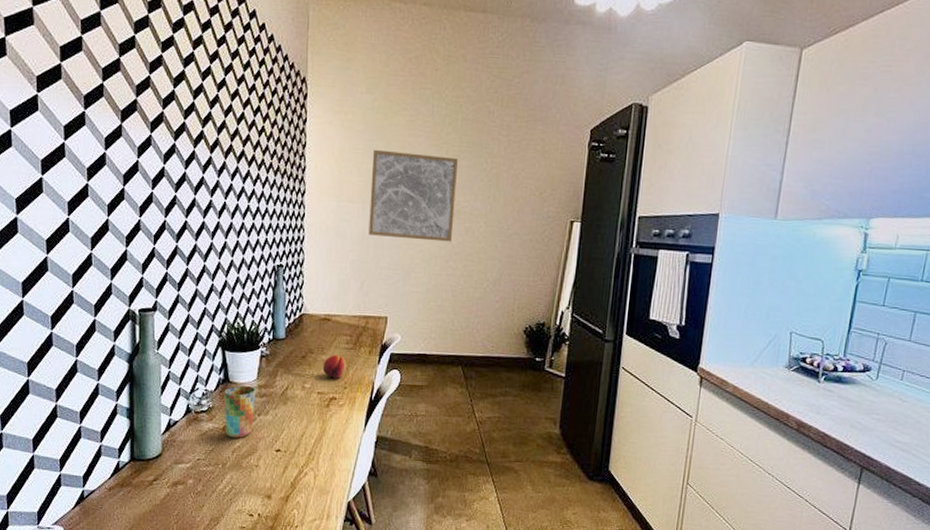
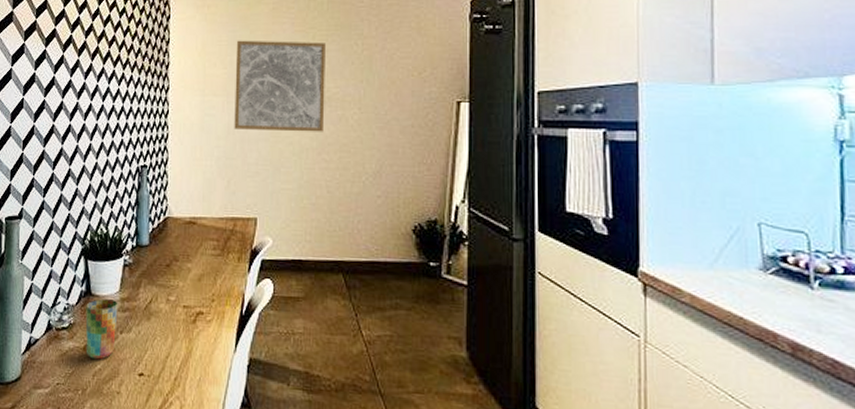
fruit: present [322,355,347,378] -> none [188,263,214,289]

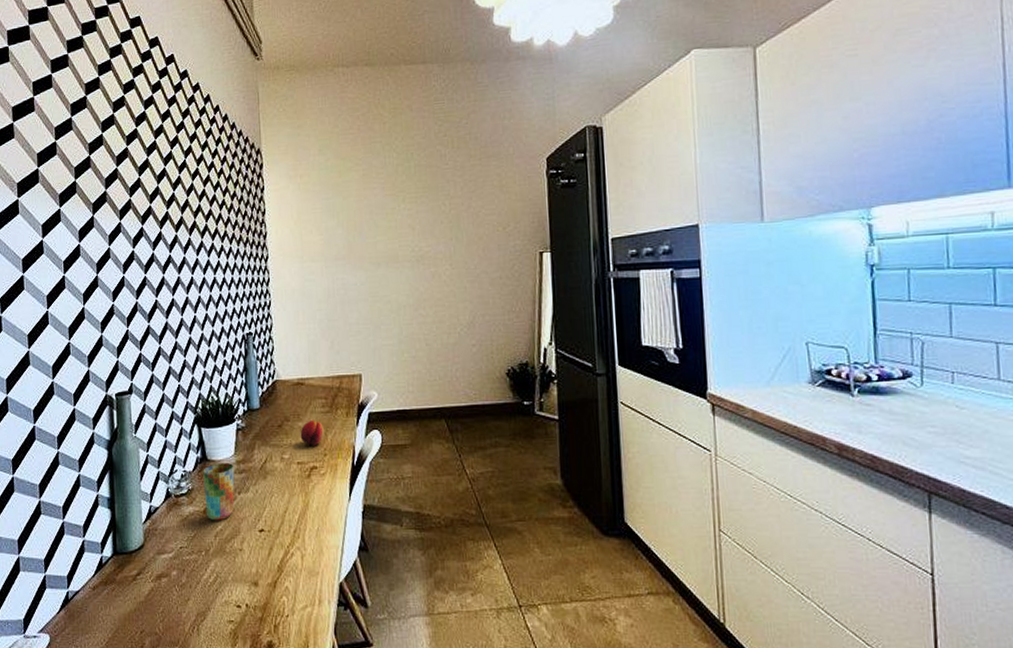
fruit: none [188,263,214,289] -> present [300,420,325,445]
wall art: present [234,40,326,132] -> none [330,204,419,292]

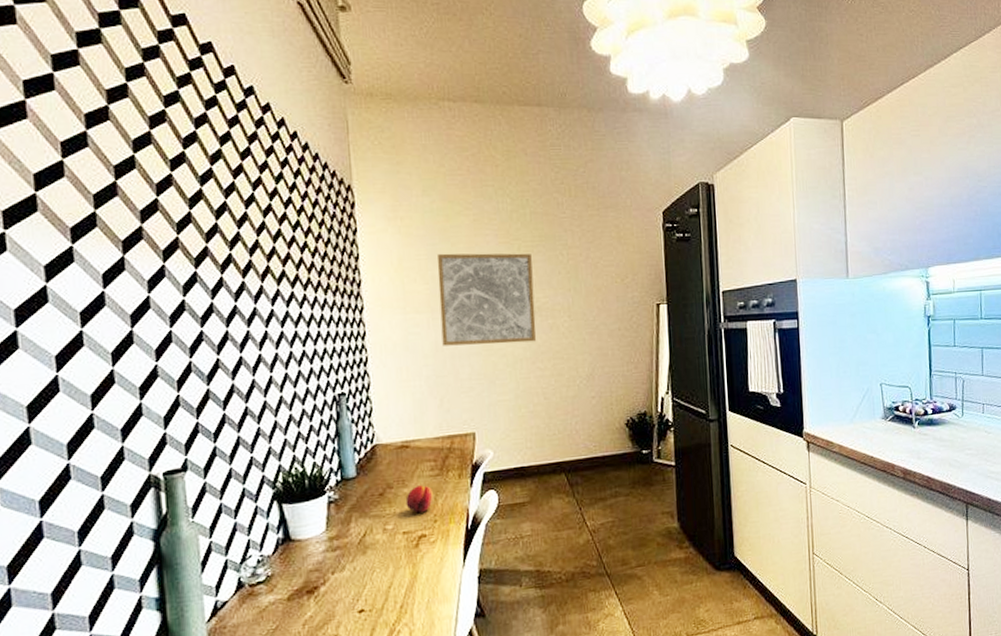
cup: present [203,463,235,521] -> none [285,541,327,608]
wall art: none [330,204,419,292] -> present [437,253,536,346]

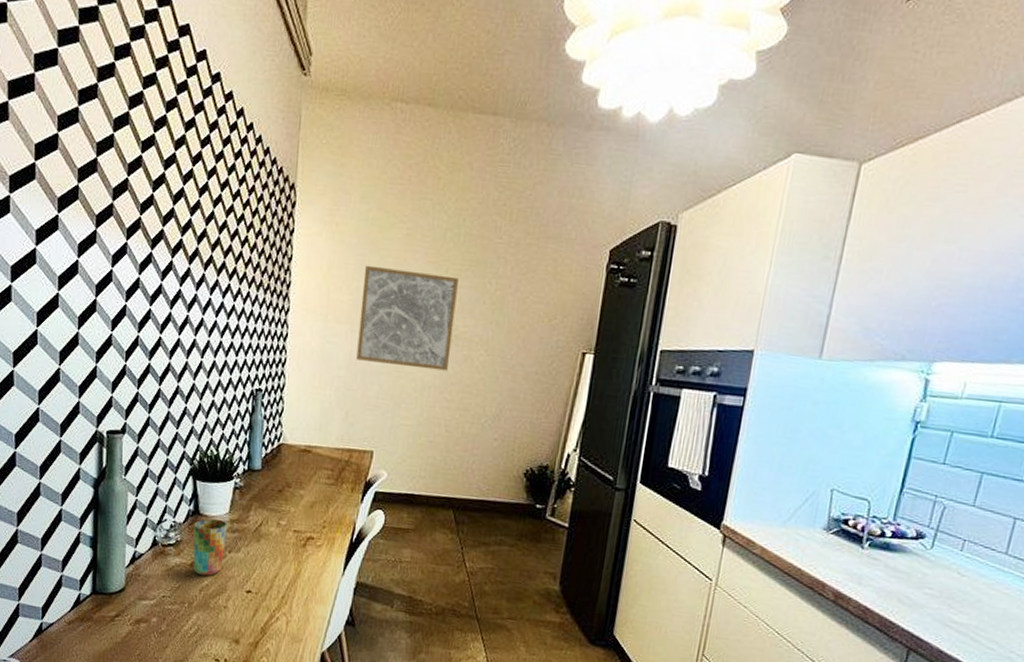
cup: none [285,541,327,608] -> present [193,519,228,576]
fruit: present [405,485,435,513] -> none [300,490,327,516]

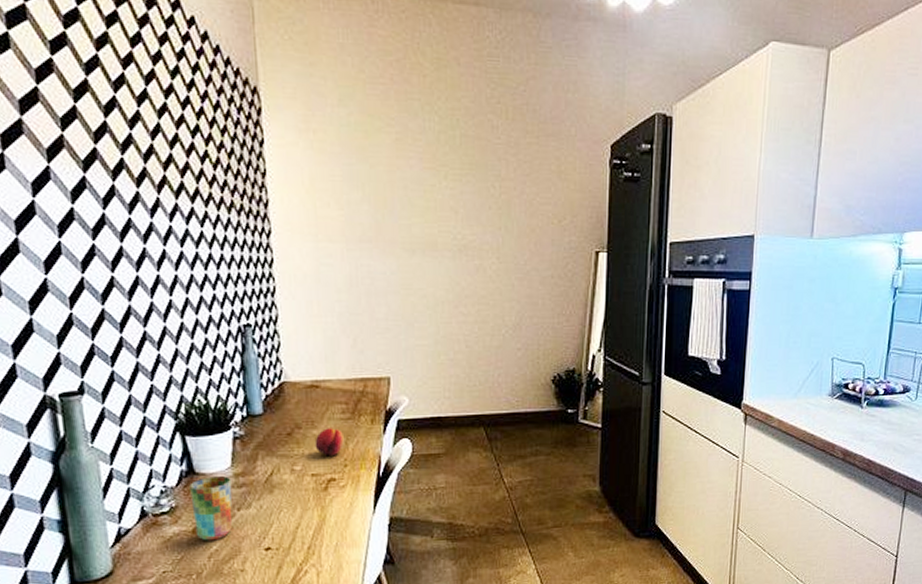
fruit: none [300,490,327,516] -> present [314,428,345,455]
wall art: present [356,265,459,371] -> none [353,175,461,284]

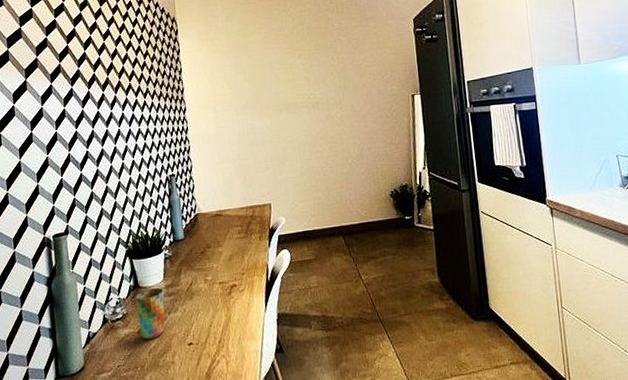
fruit: present [314,428,345,455] -> none [220,245,242,267]

